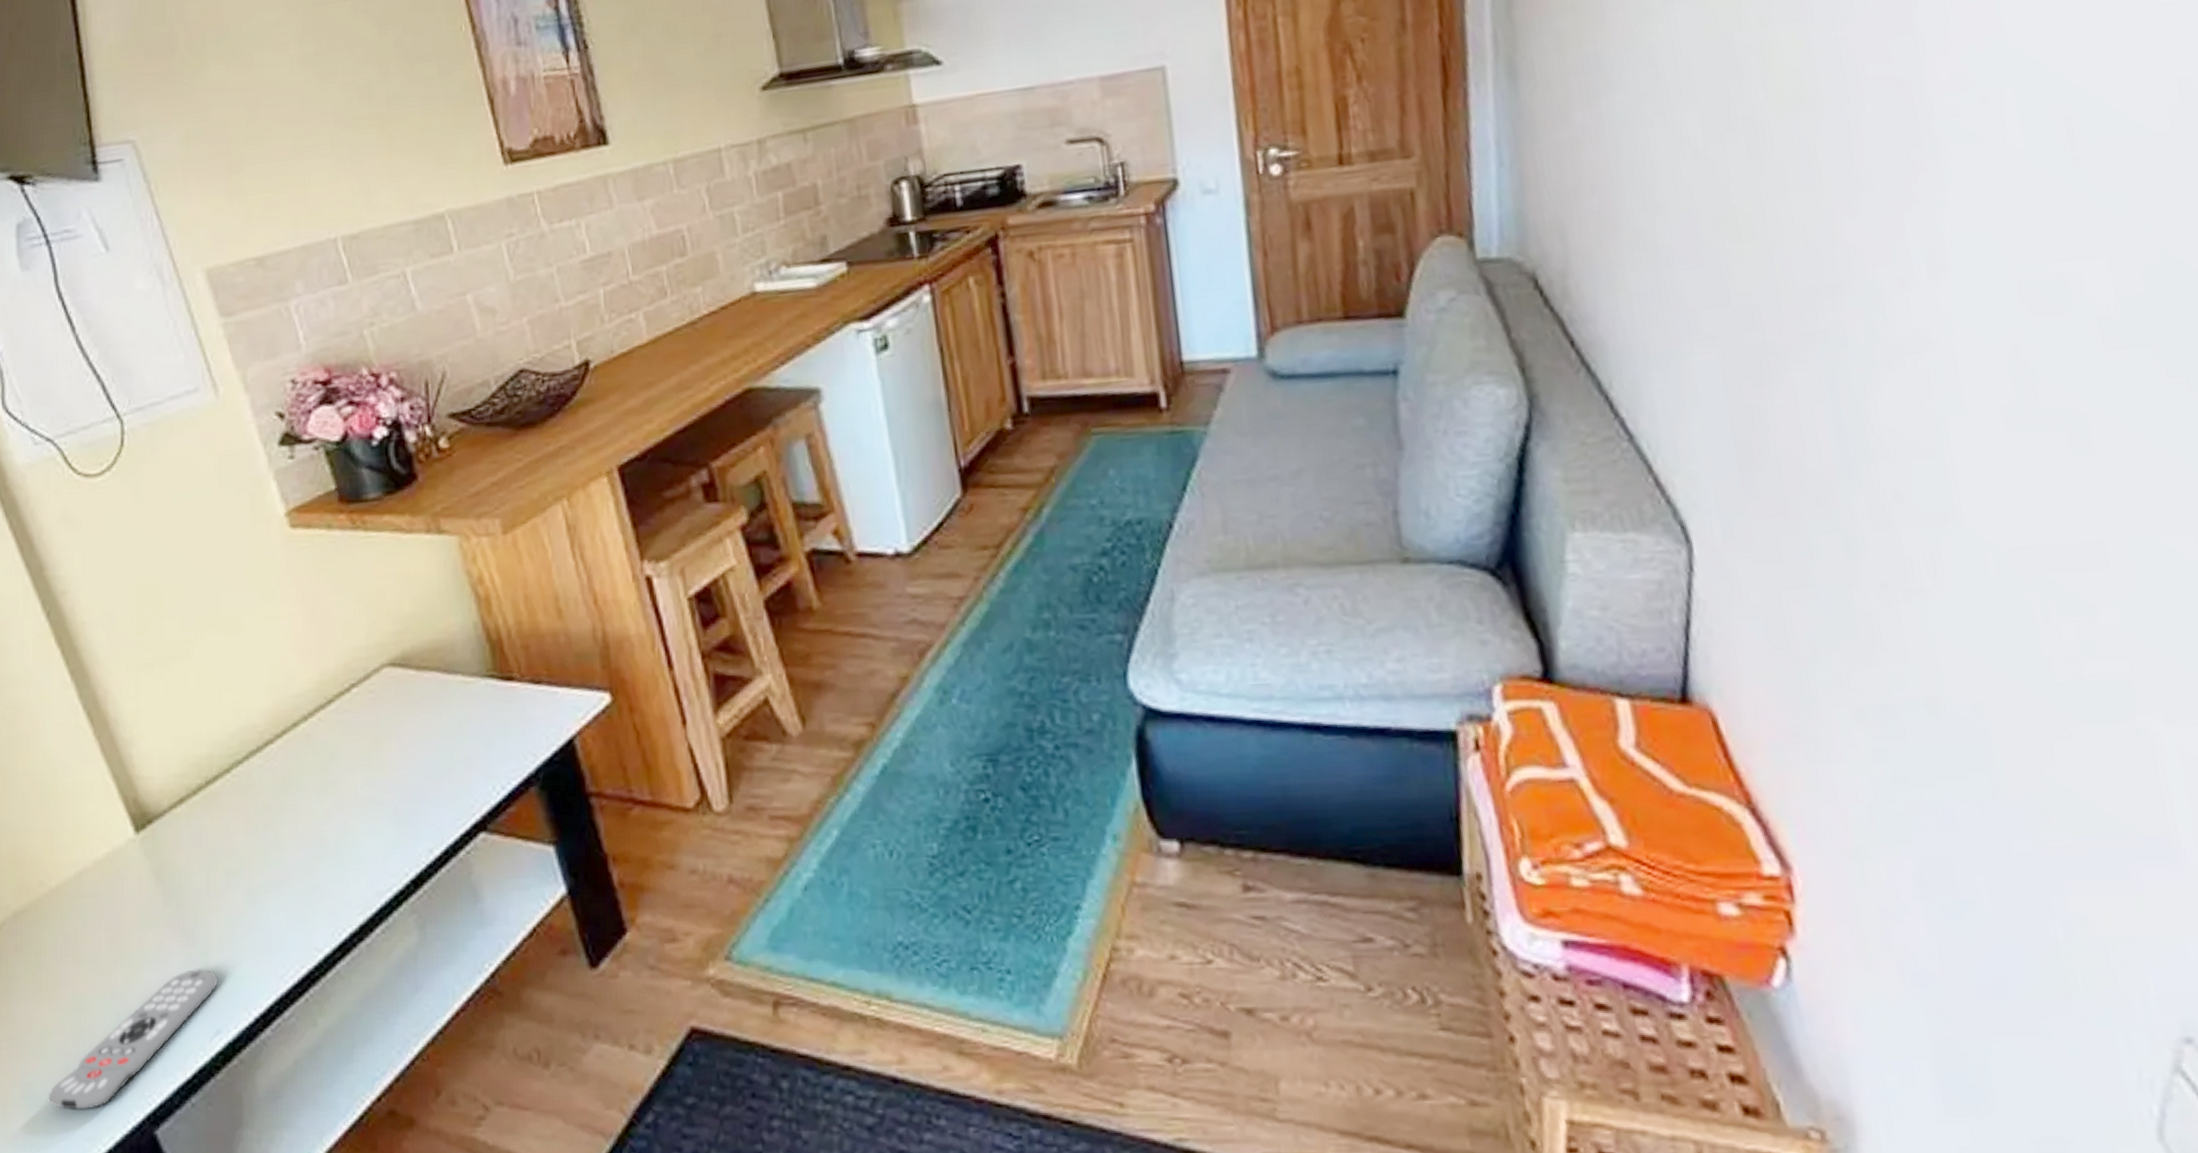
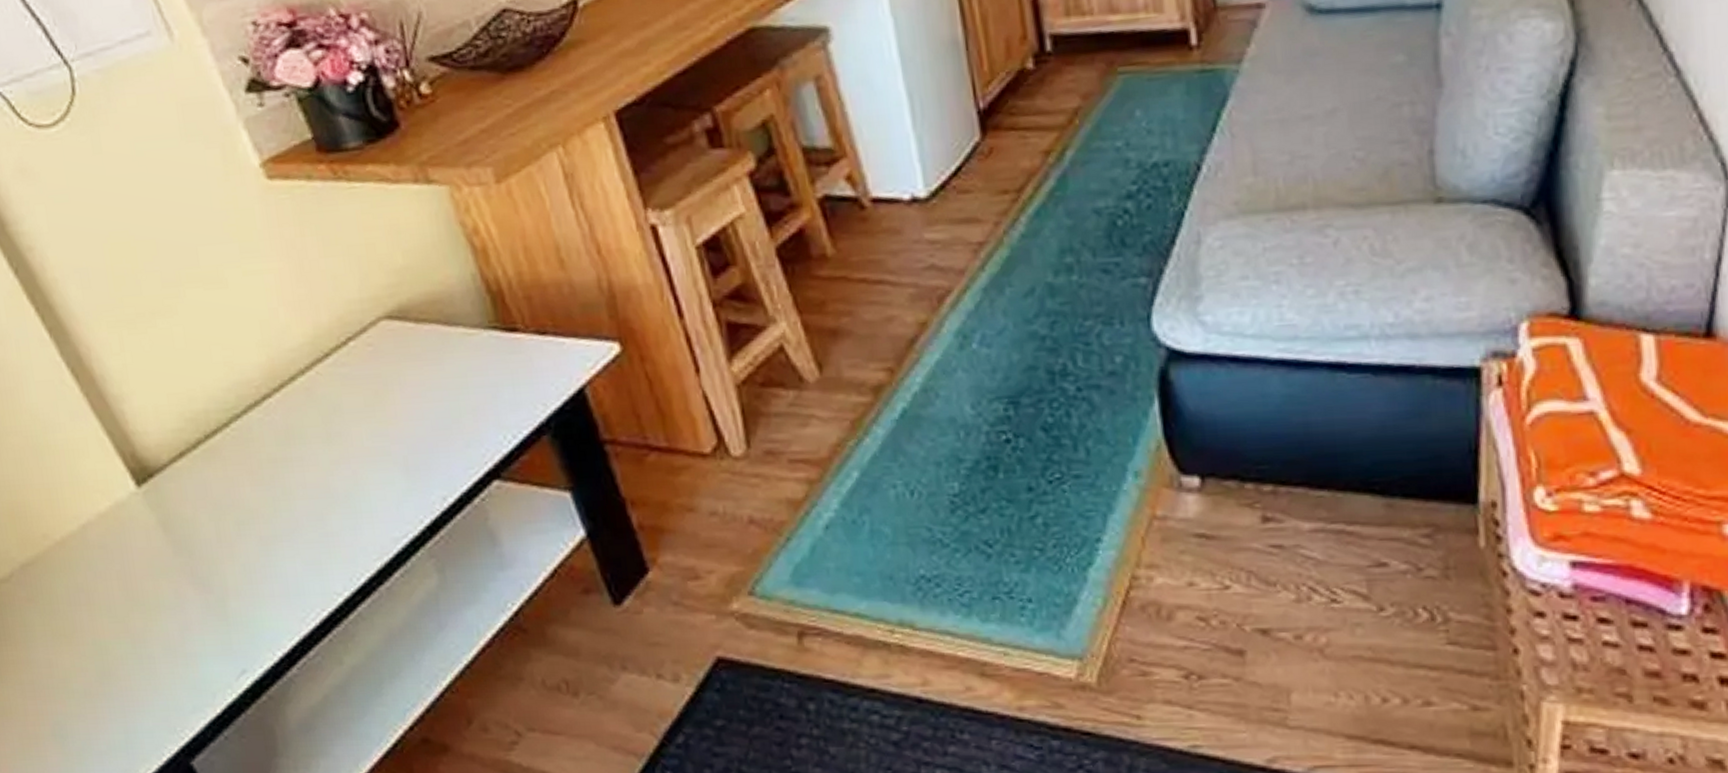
remote control: present [48,969,218,1110] -> none [79,613,239,745]

